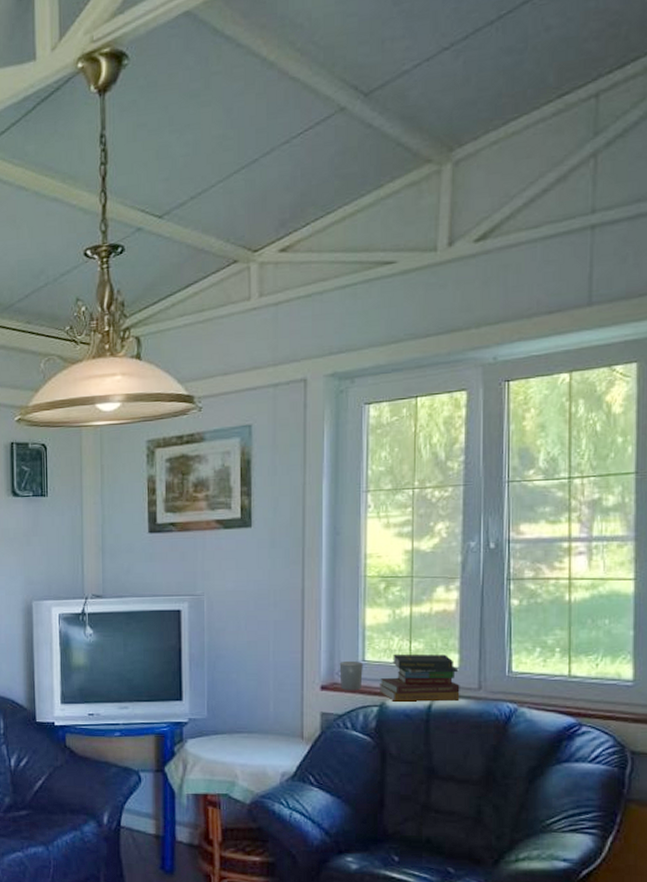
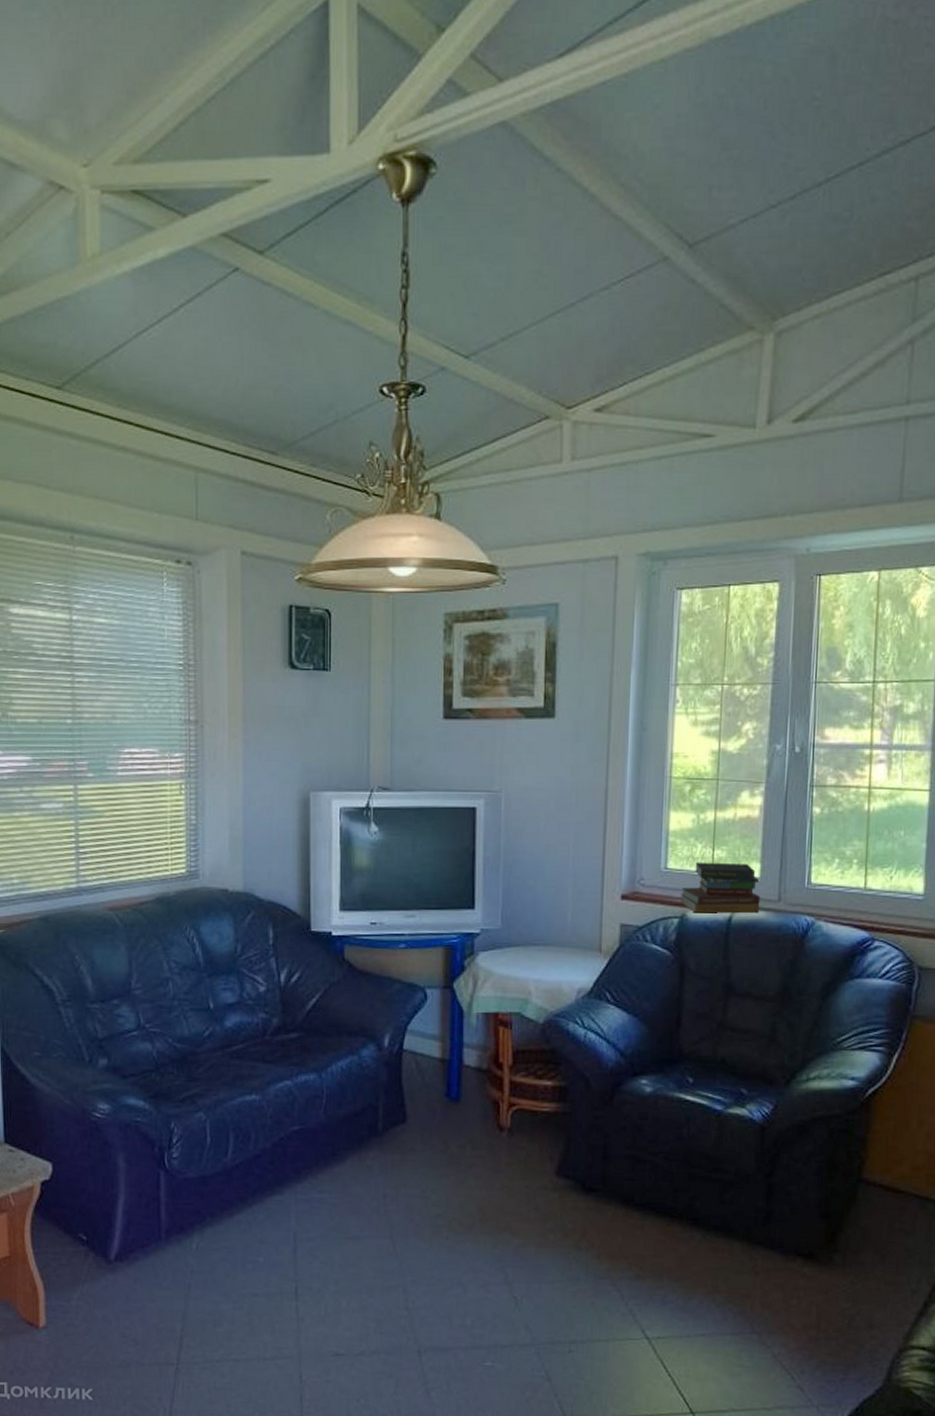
candle holder: present [339,660,363,691] -> none [640,868,665,901]

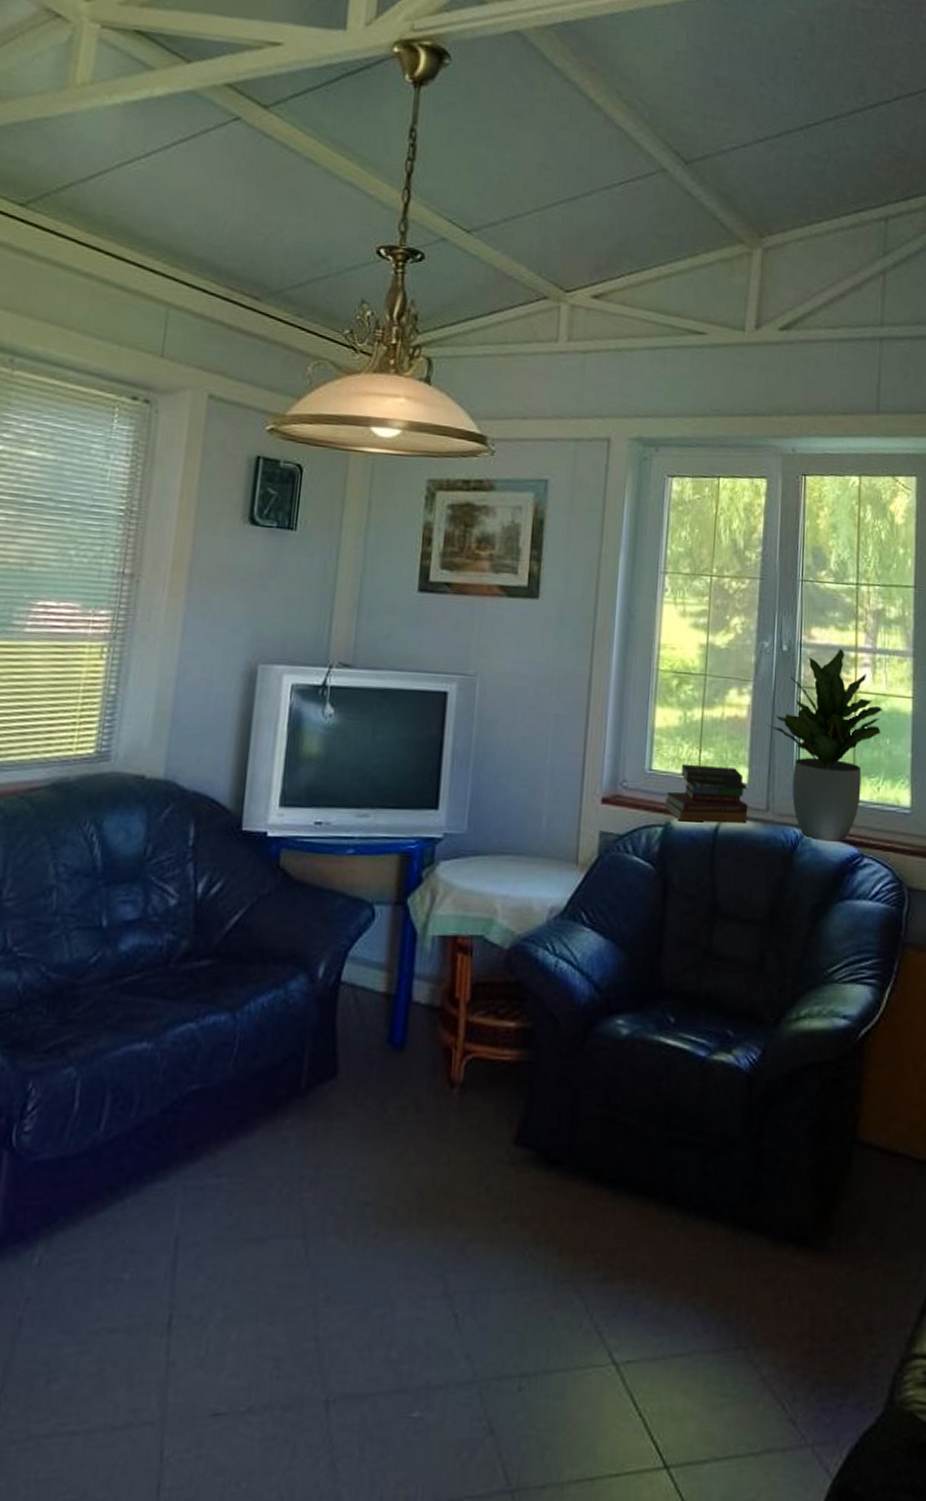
potted plant: none [779,747,898,927] -> present [767,649,883,842]

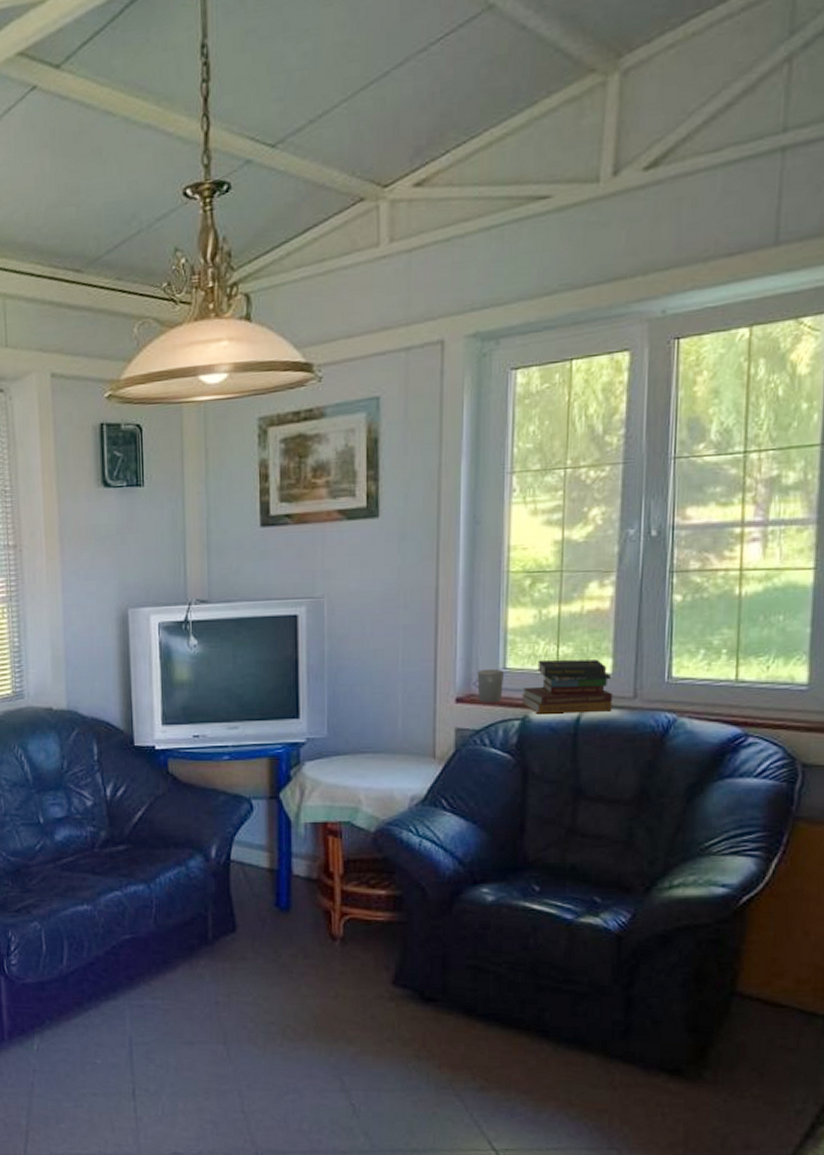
candle holder: none [623,768,649,807] -> present [477,668,504,703]
potted plant: present [767,649,883,842] -> none [633,526,776,723]

